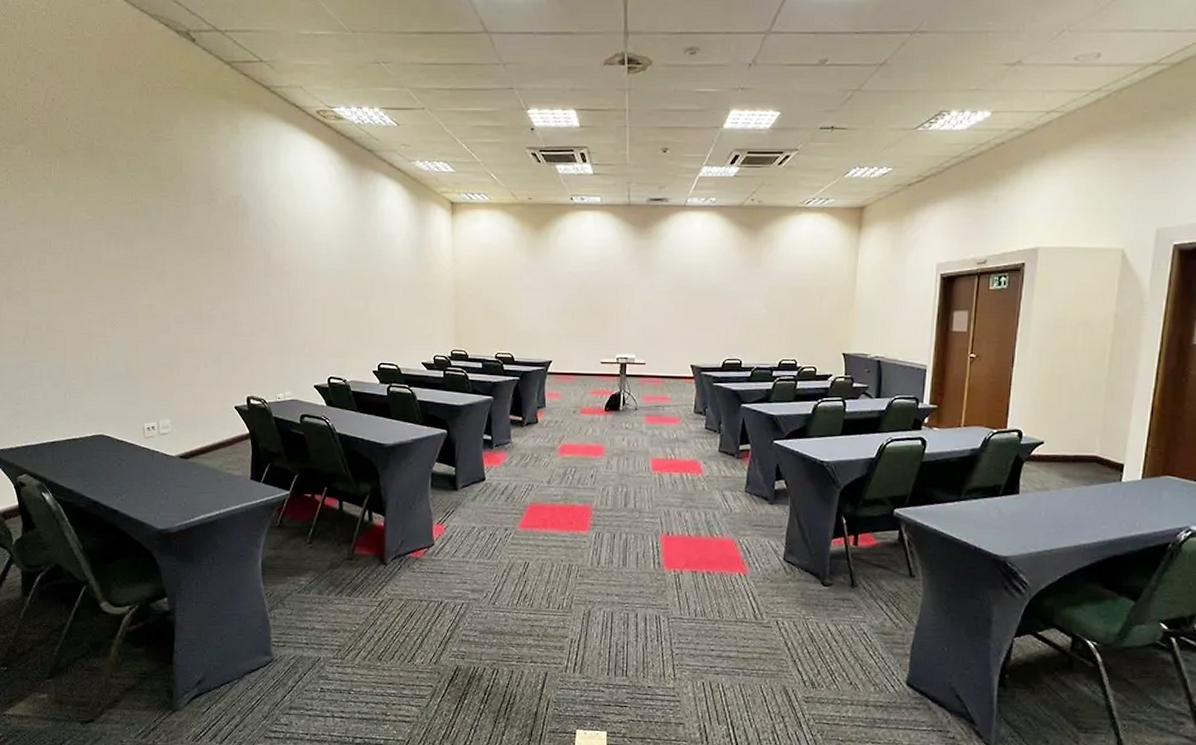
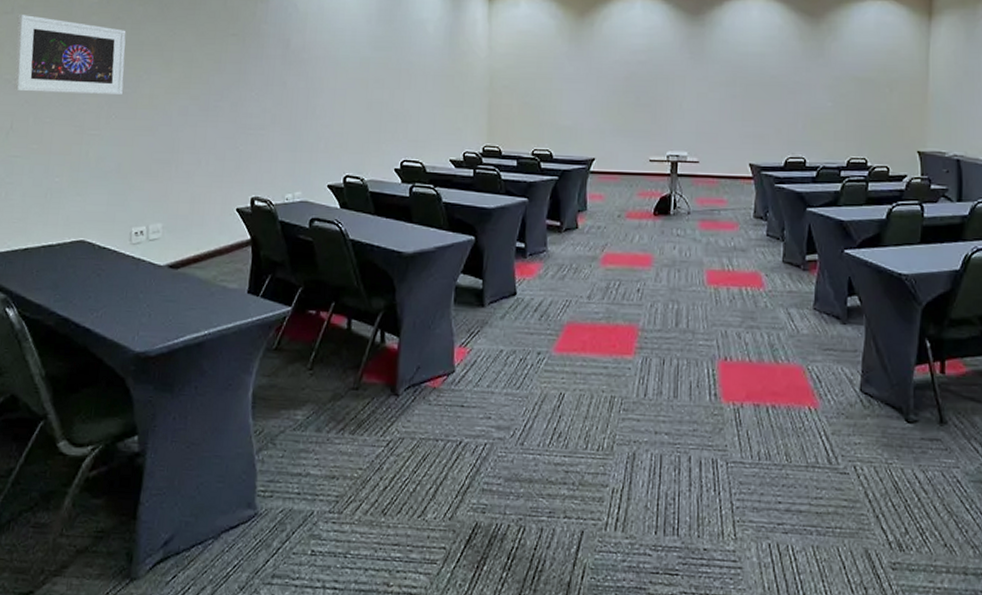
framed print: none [20,231,123,306] -> present [14,15,127,96]

